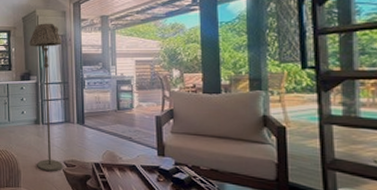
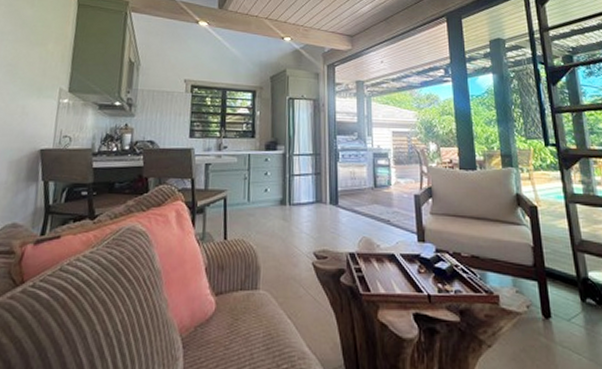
floor lamp: present [29,23,63,172] -> none [276,84,315,267]

